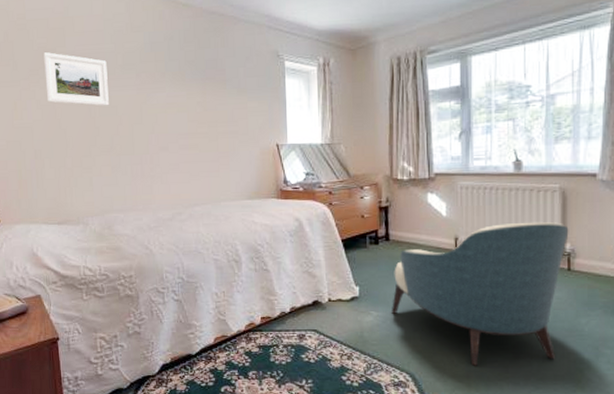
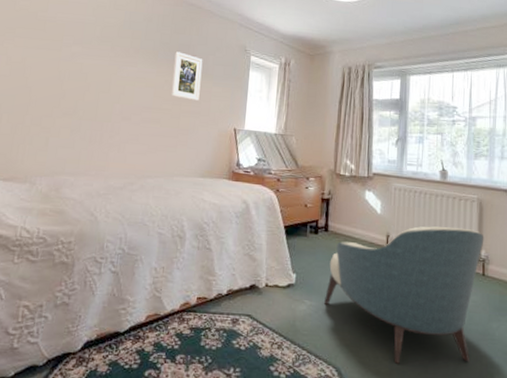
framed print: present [44,52,109,106] -> none [19,14,85,72]
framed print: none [203,68,235,120] -> present [171,51,203,101]

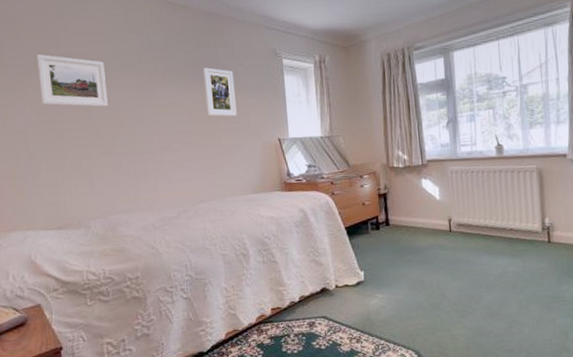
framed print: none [19,14,85,72] -> present [36,54,108,107]
armchair: present [324,226,484,364] -> none [395,199,547,338]

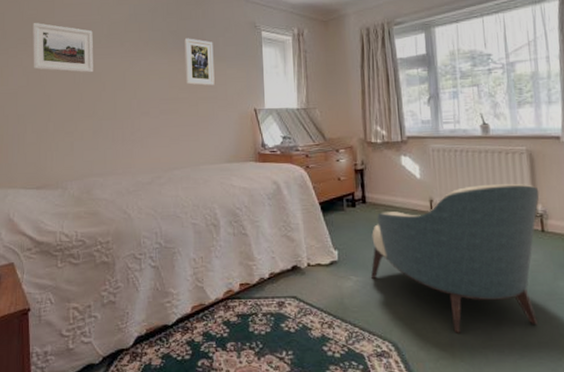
armchair: none [395,199,547,338] -> present [371,183,539,333]

